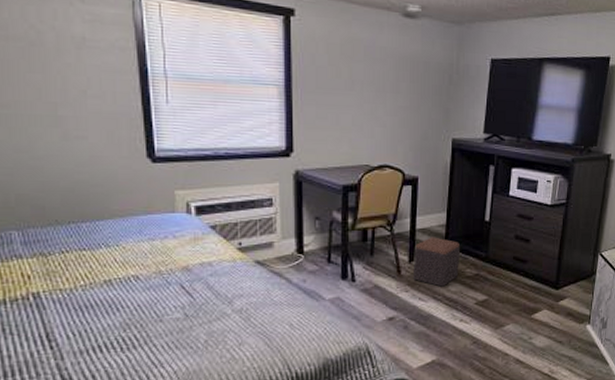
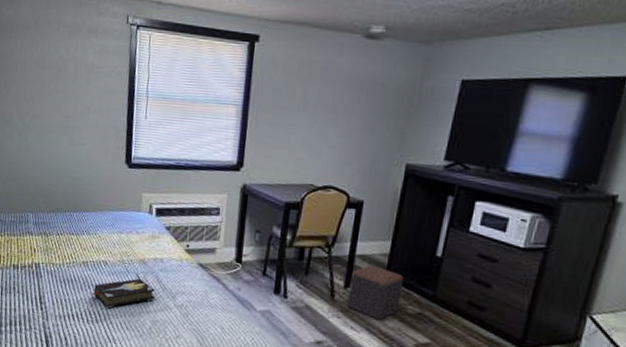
hardback book: none [122,288,206,329] -> present [91,278,155,308]

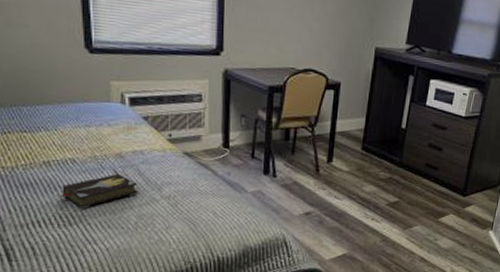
footstool: present [347,265,404,320] -> none [331,140,377,187]

